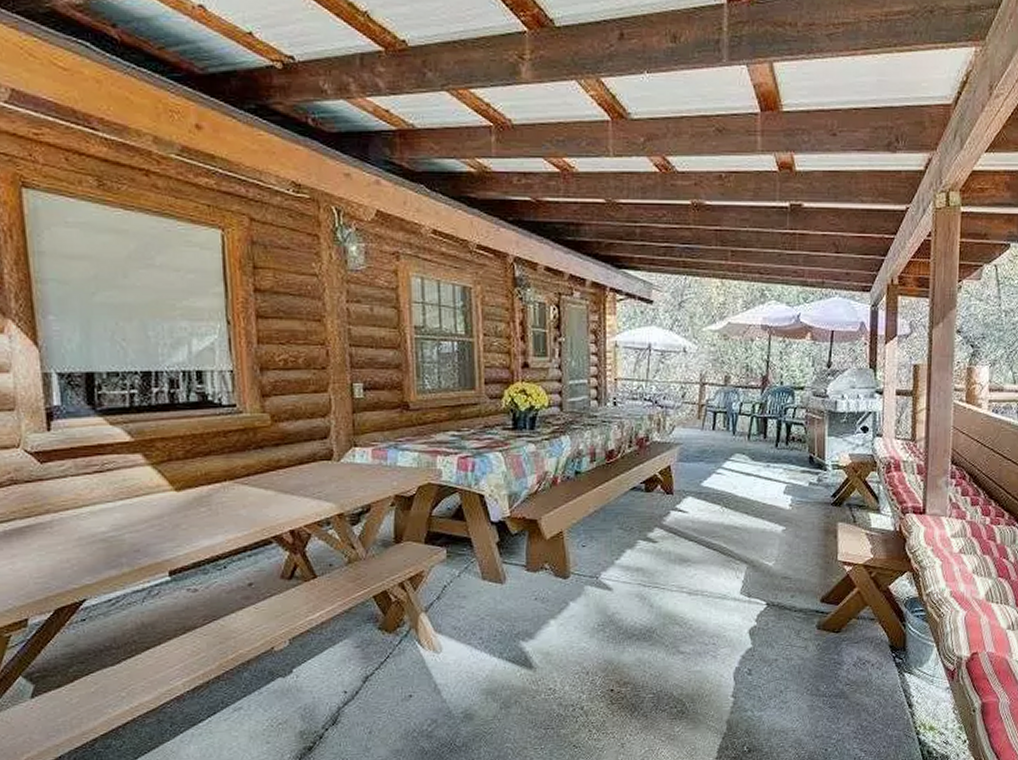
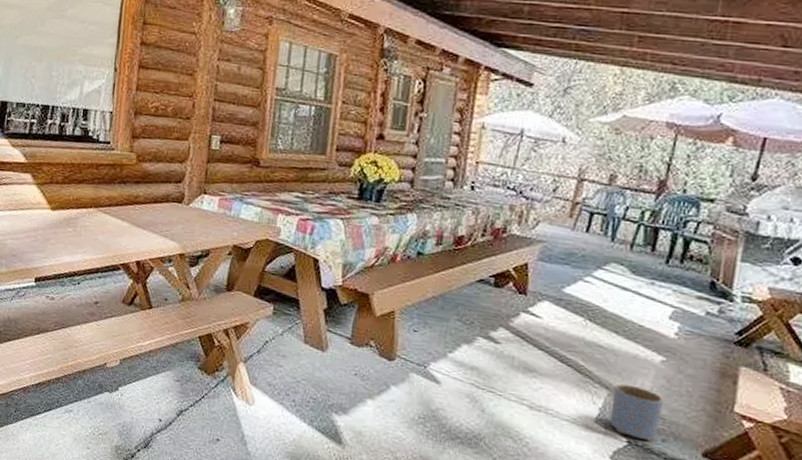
planter: none [751,555,789,599] -> present [610,383,665,441]

